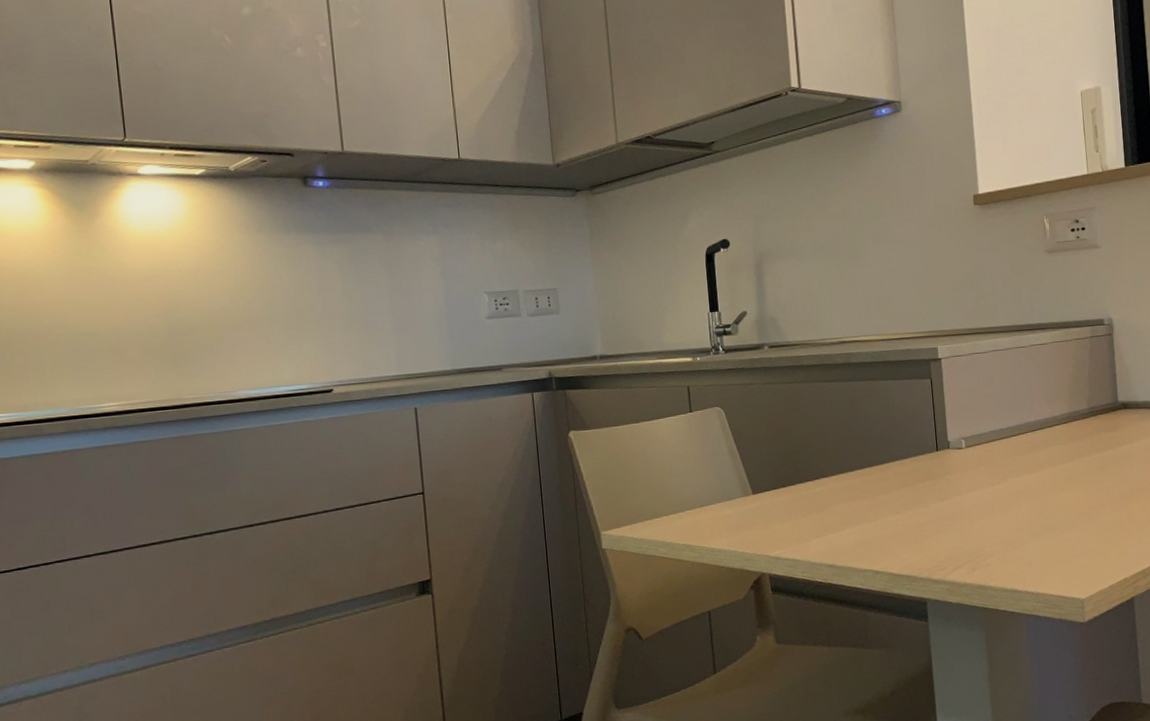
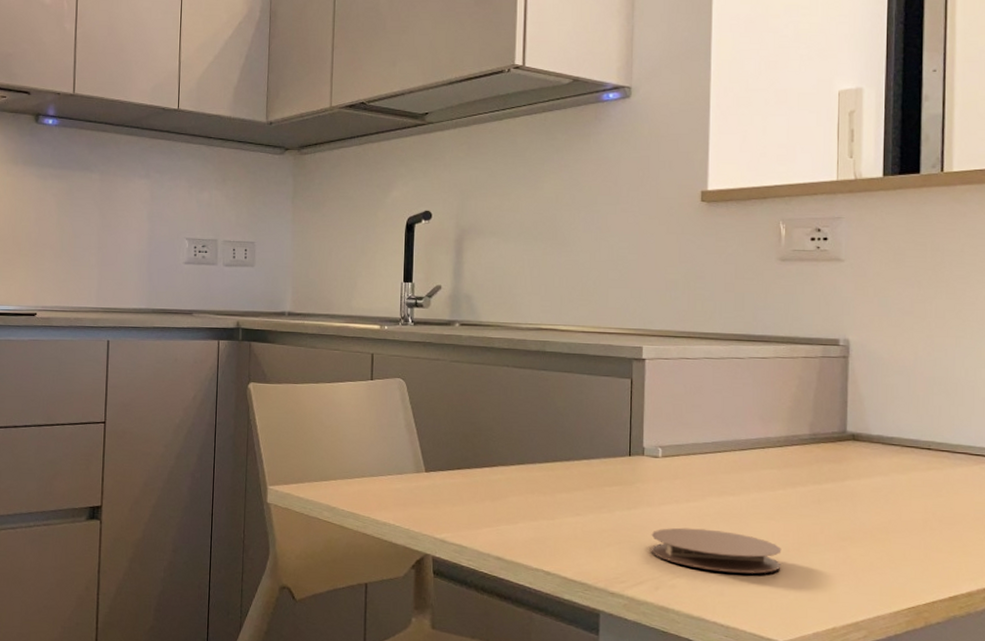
coaster: none [963,507,1077,545] -> present [651,527,782,574]

